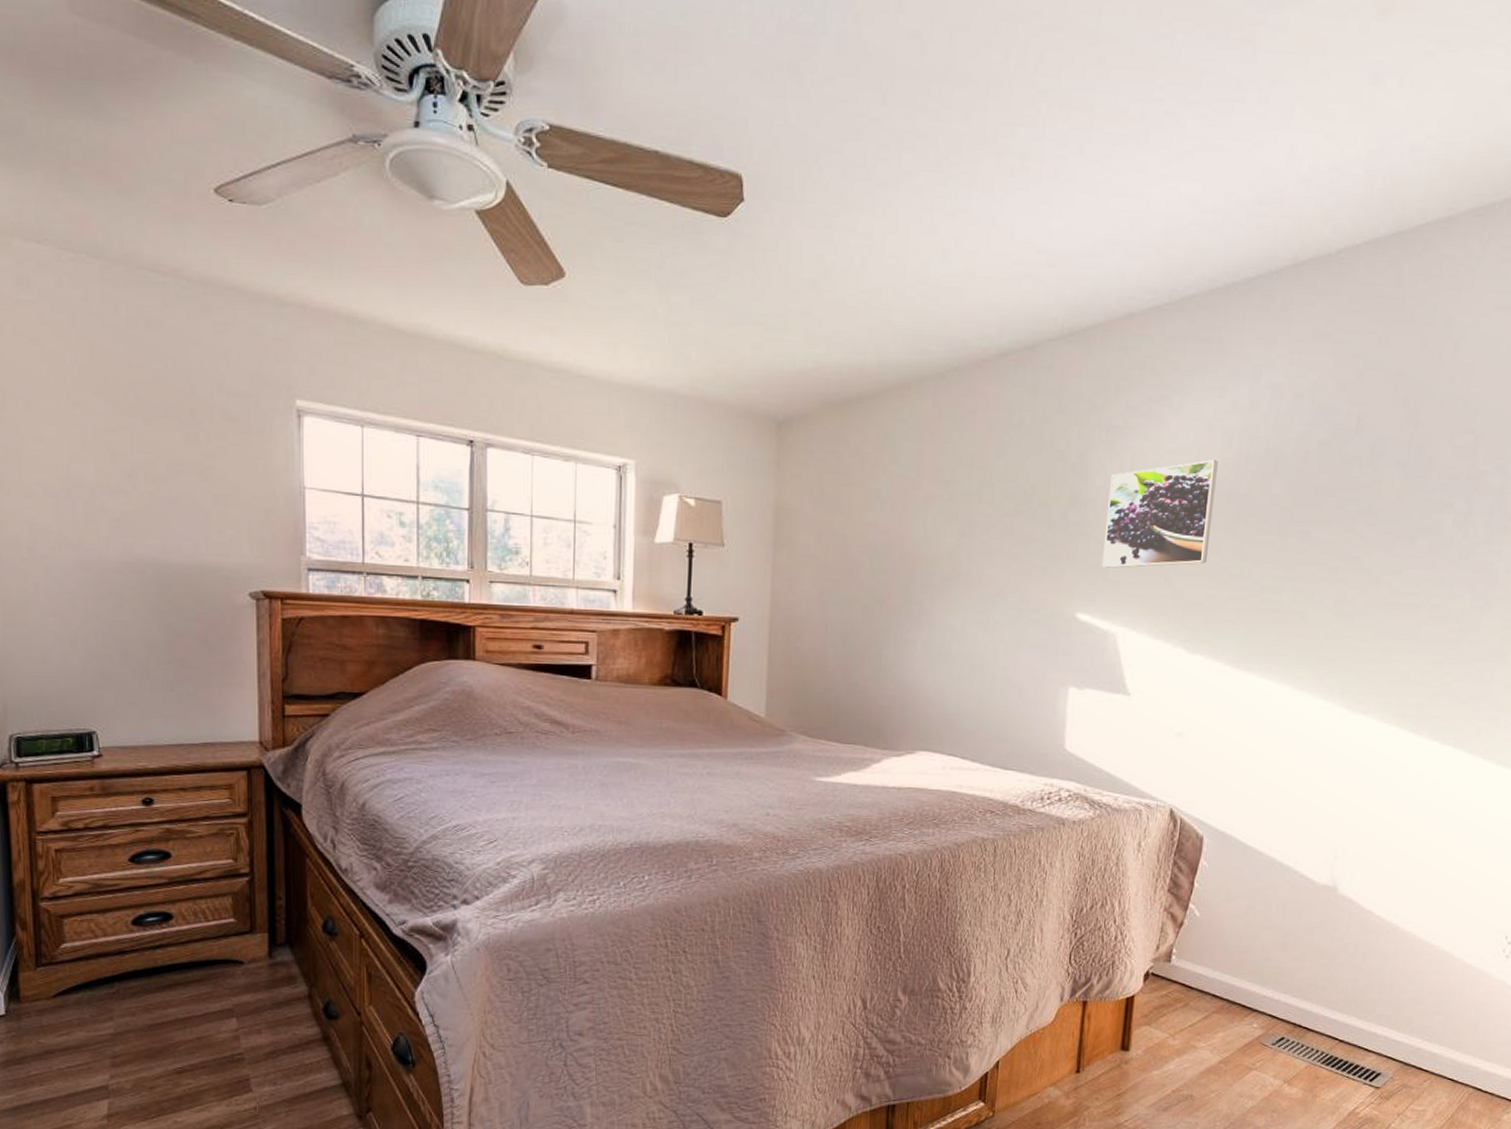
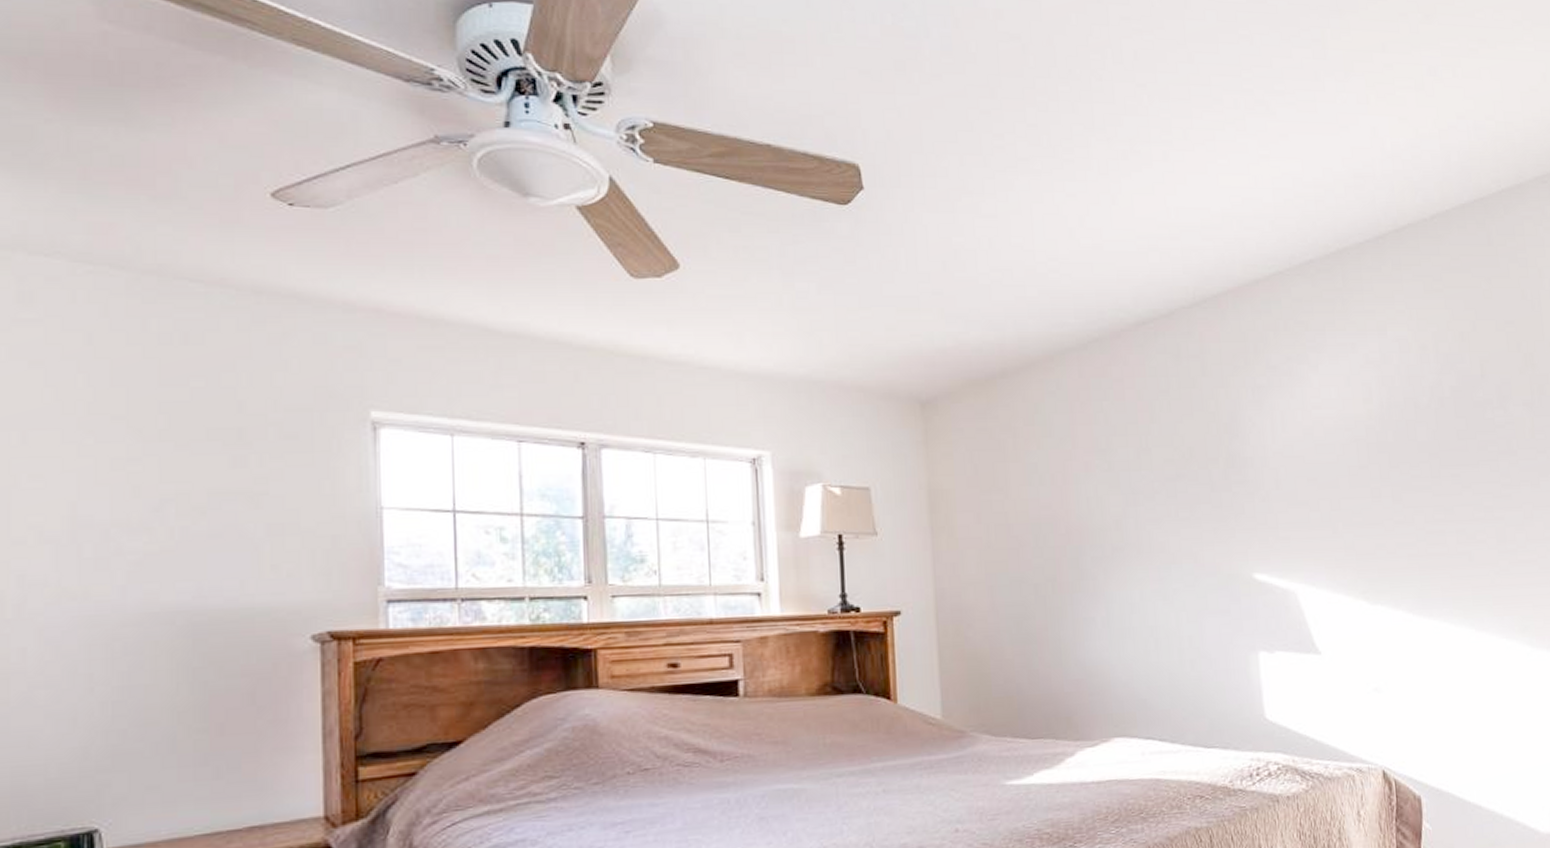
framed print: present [1101,460,1218,568] -> none [1264,412,1370,525]

